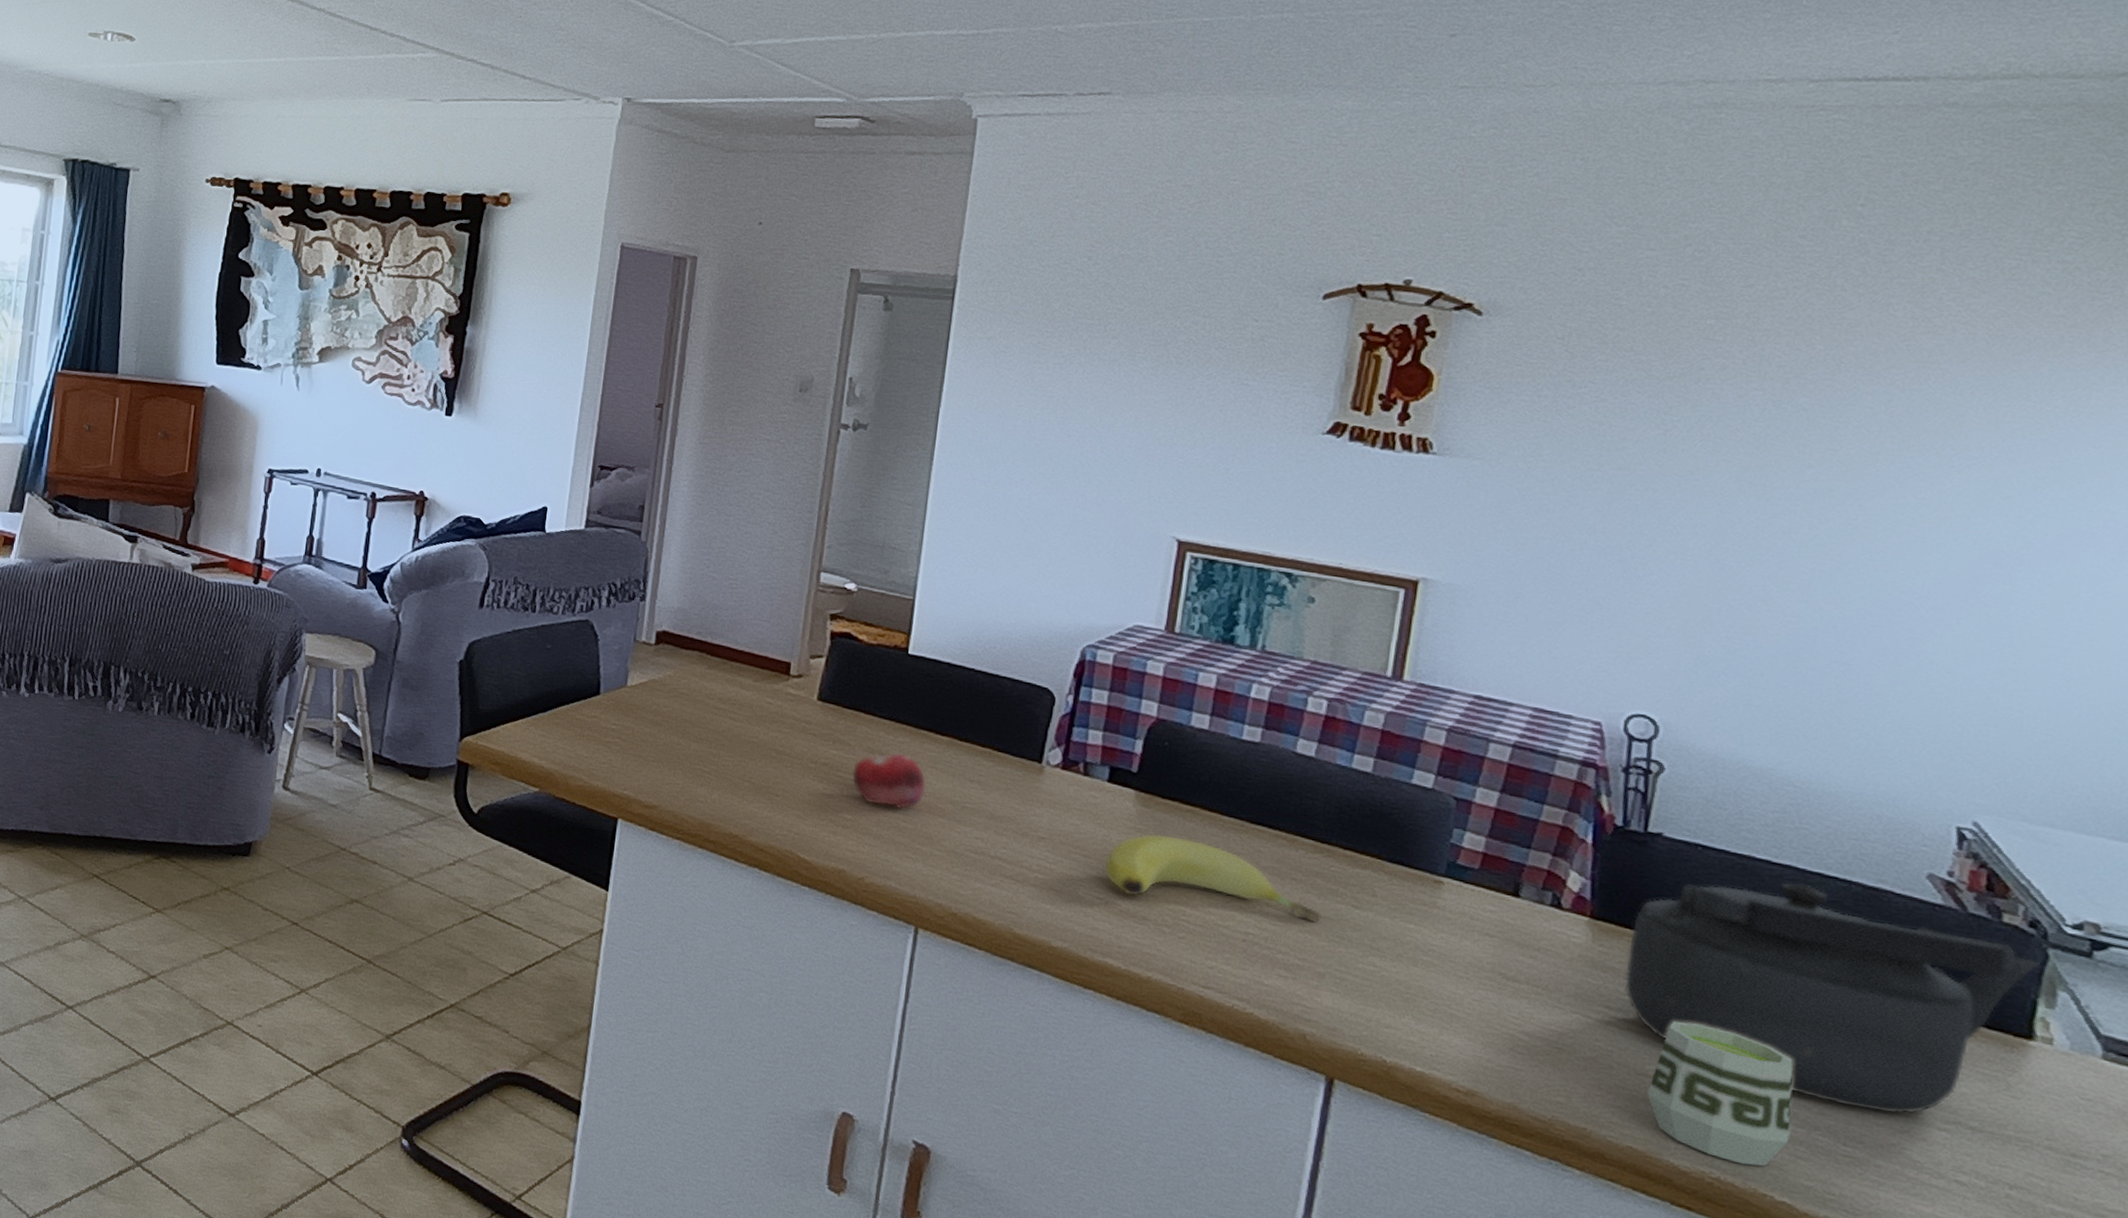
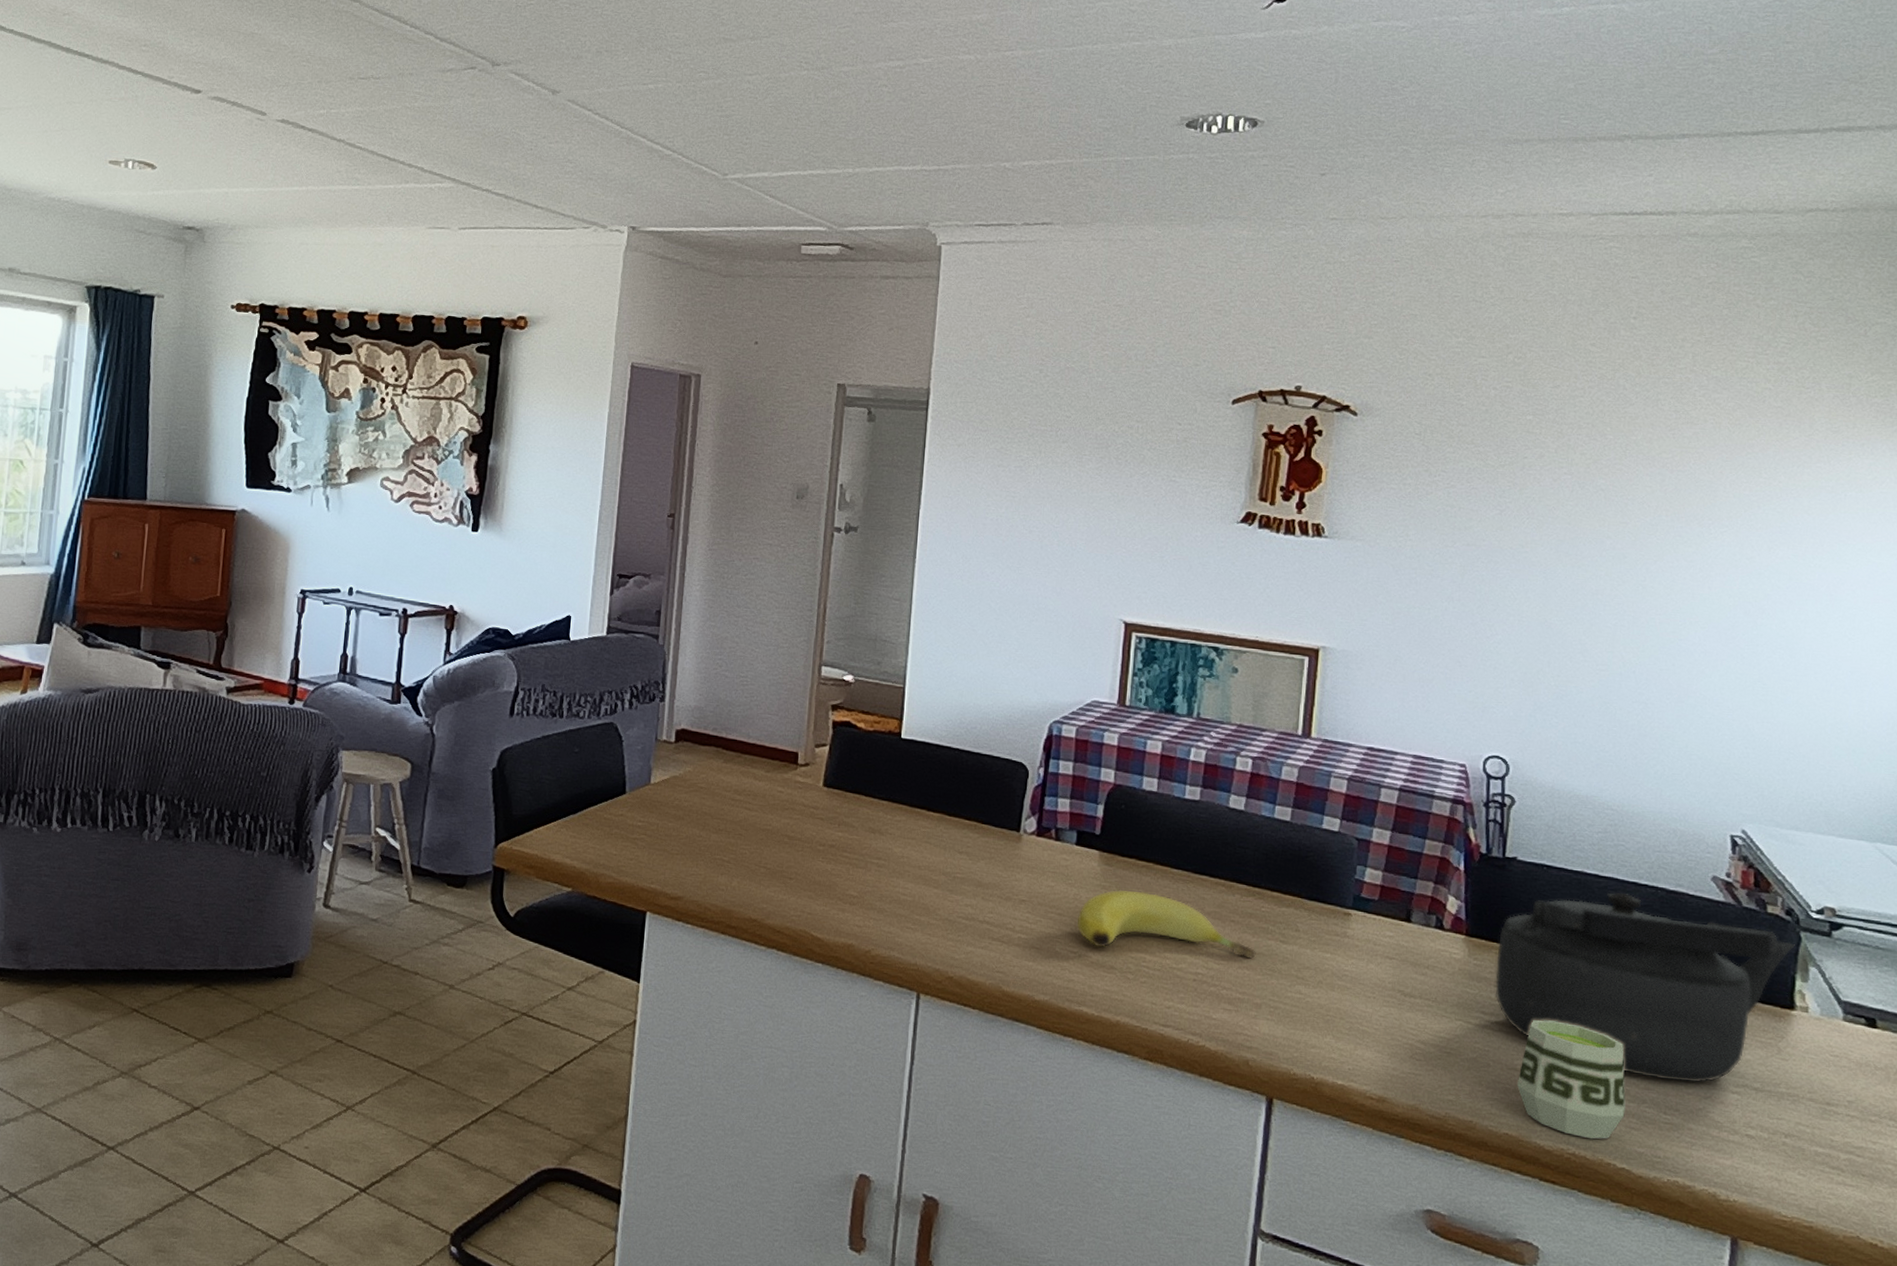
fruit: present [852,752,927,810] -> none [856,831,922,884]

